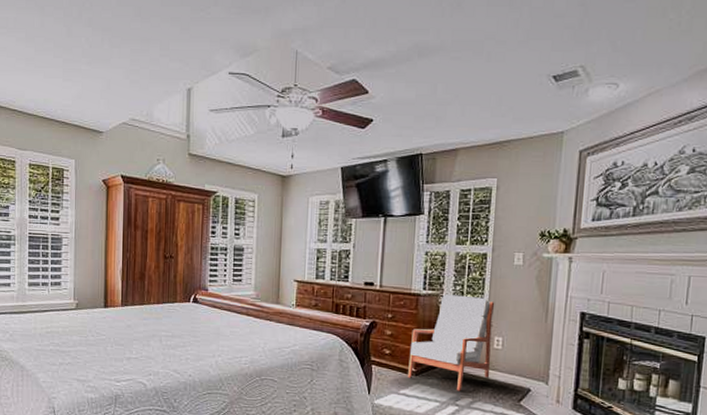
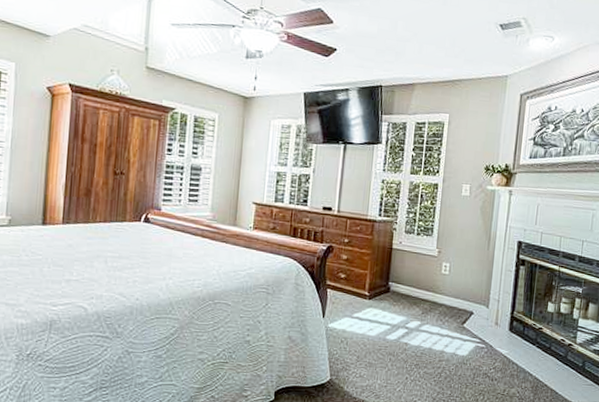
armchair: present [408,294,495,391] -> none [361,221,444,315]

